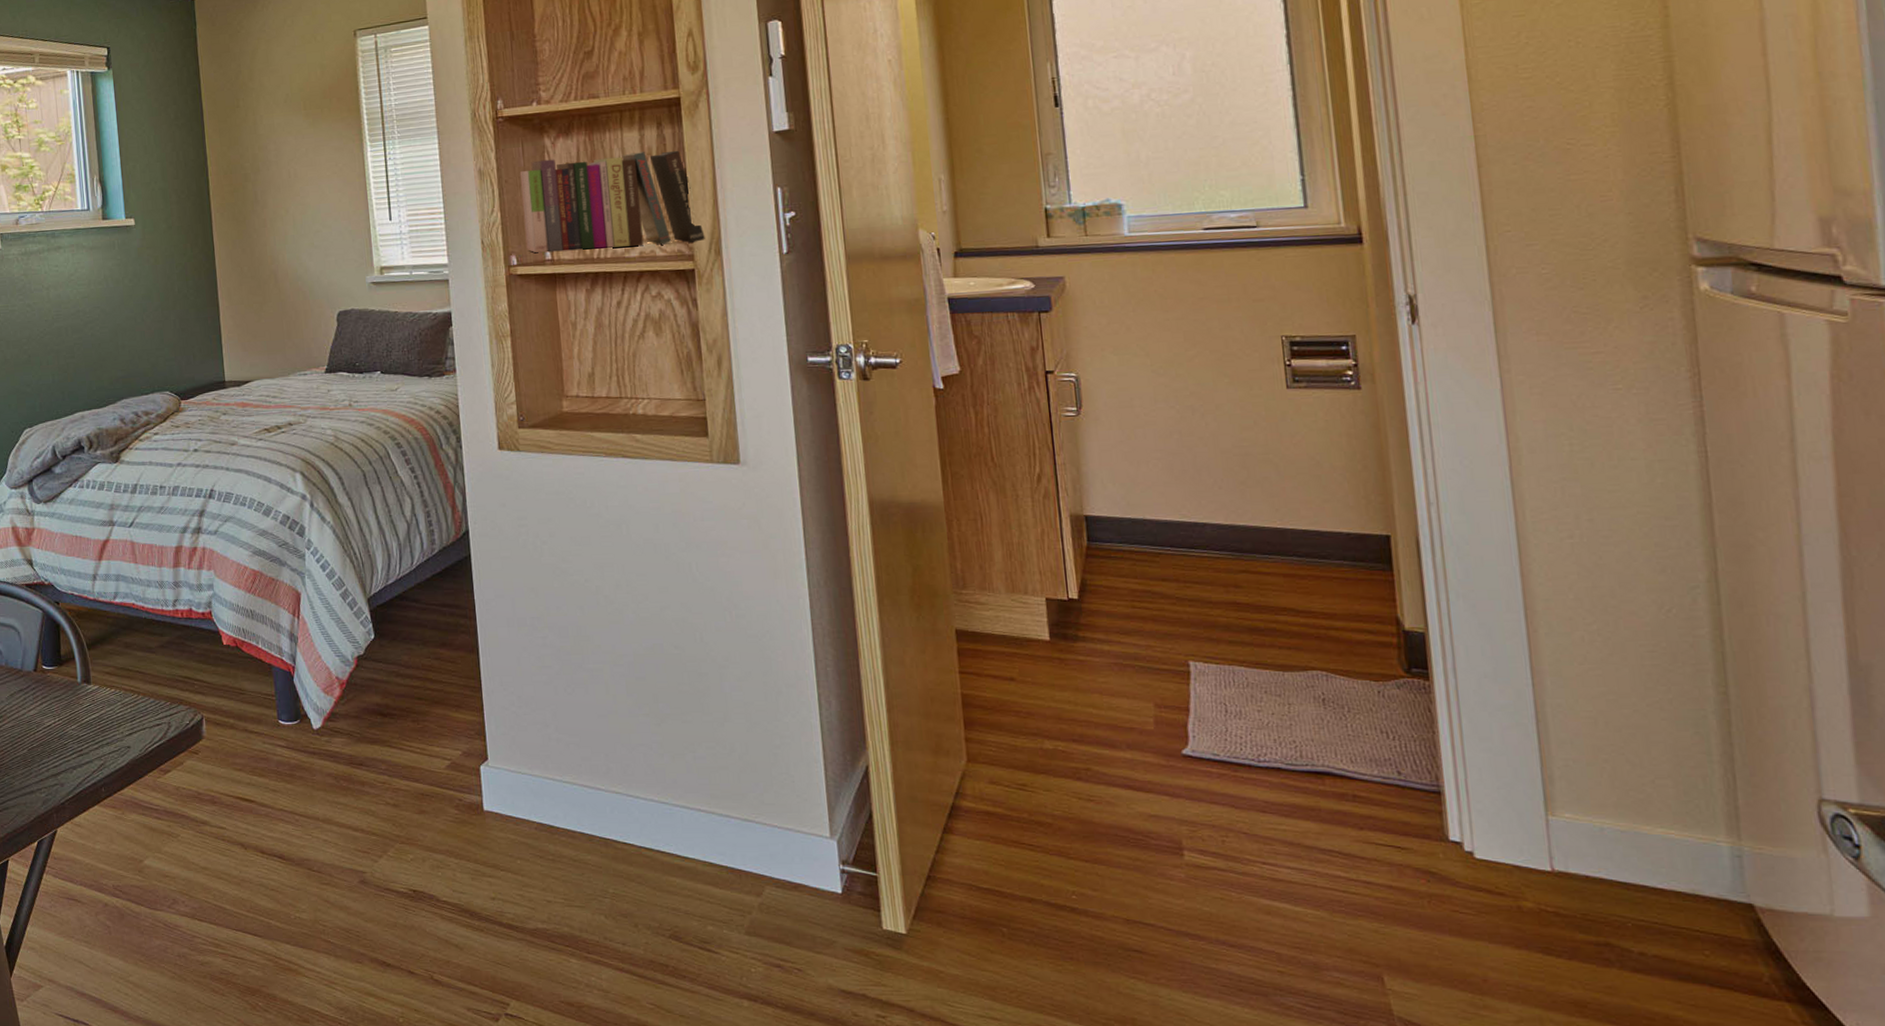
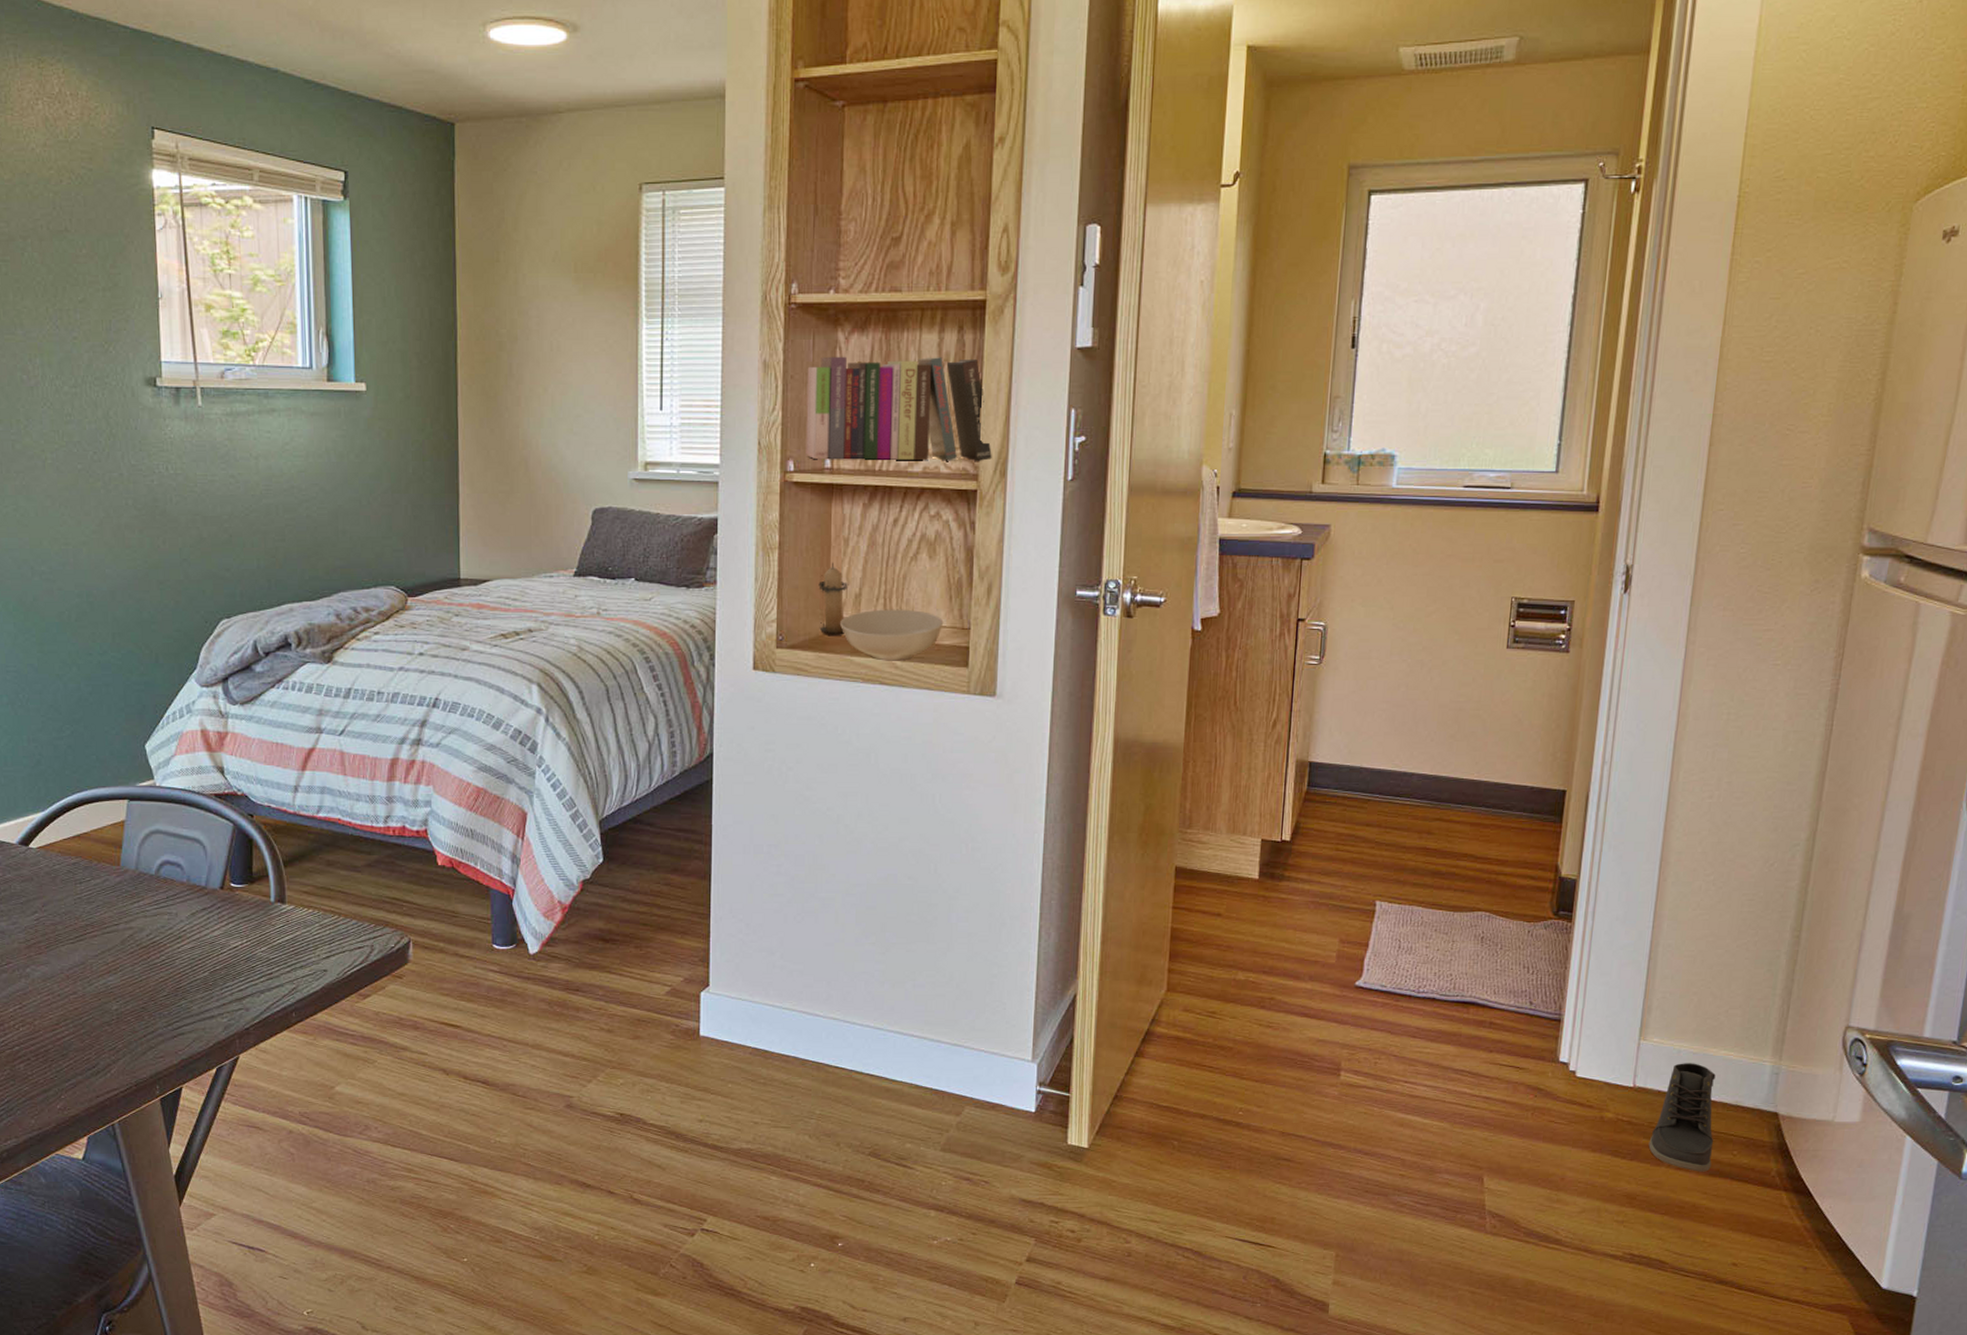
candle: none [552,345,582,414] -> present [818,562,849,635]
bowl: none [577,385,678,435] -> present [840,609,944,661]
sneaker: none [1588,843,1679,976] -> present [1648,1063,1716,1172]

